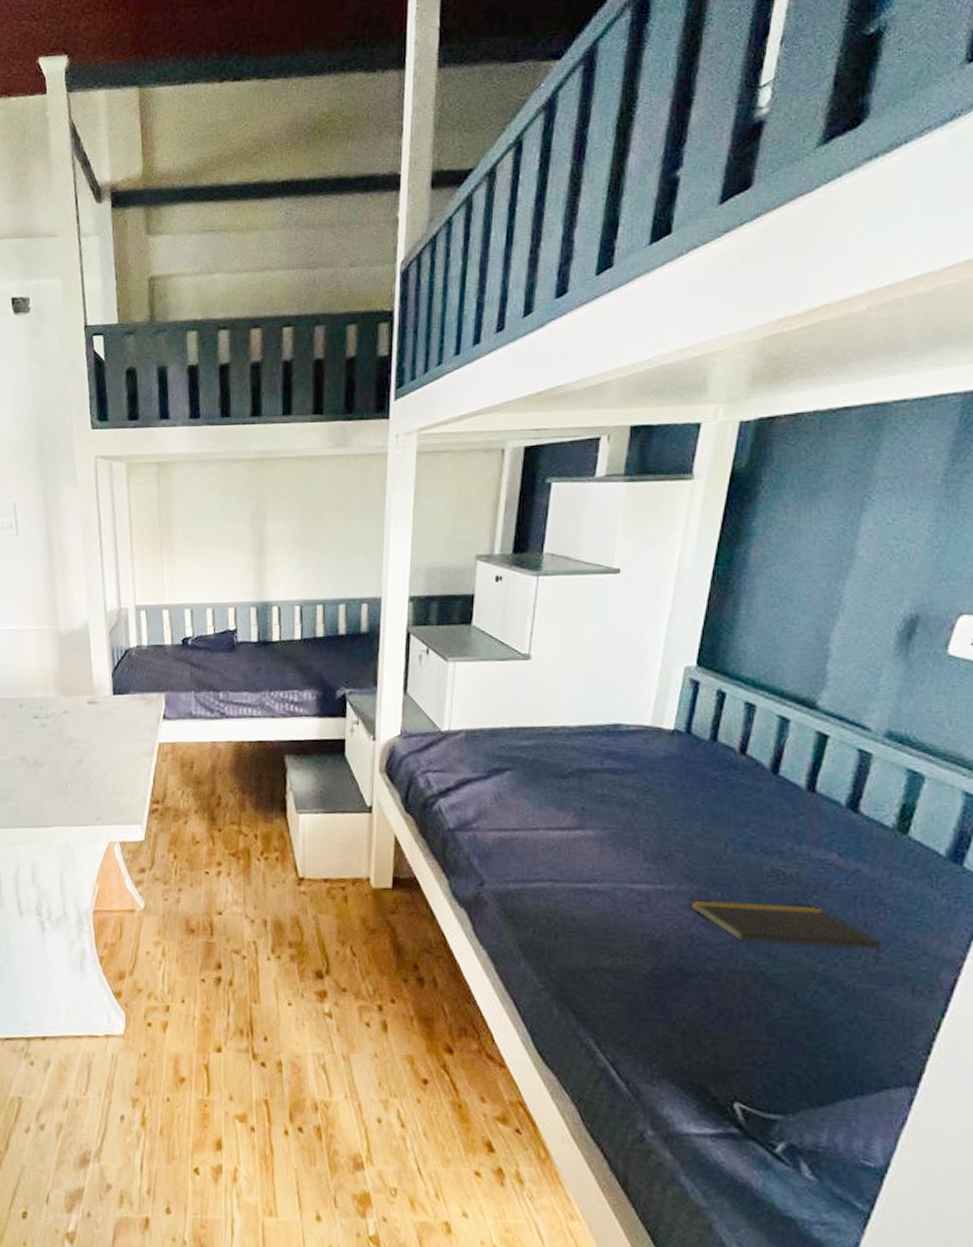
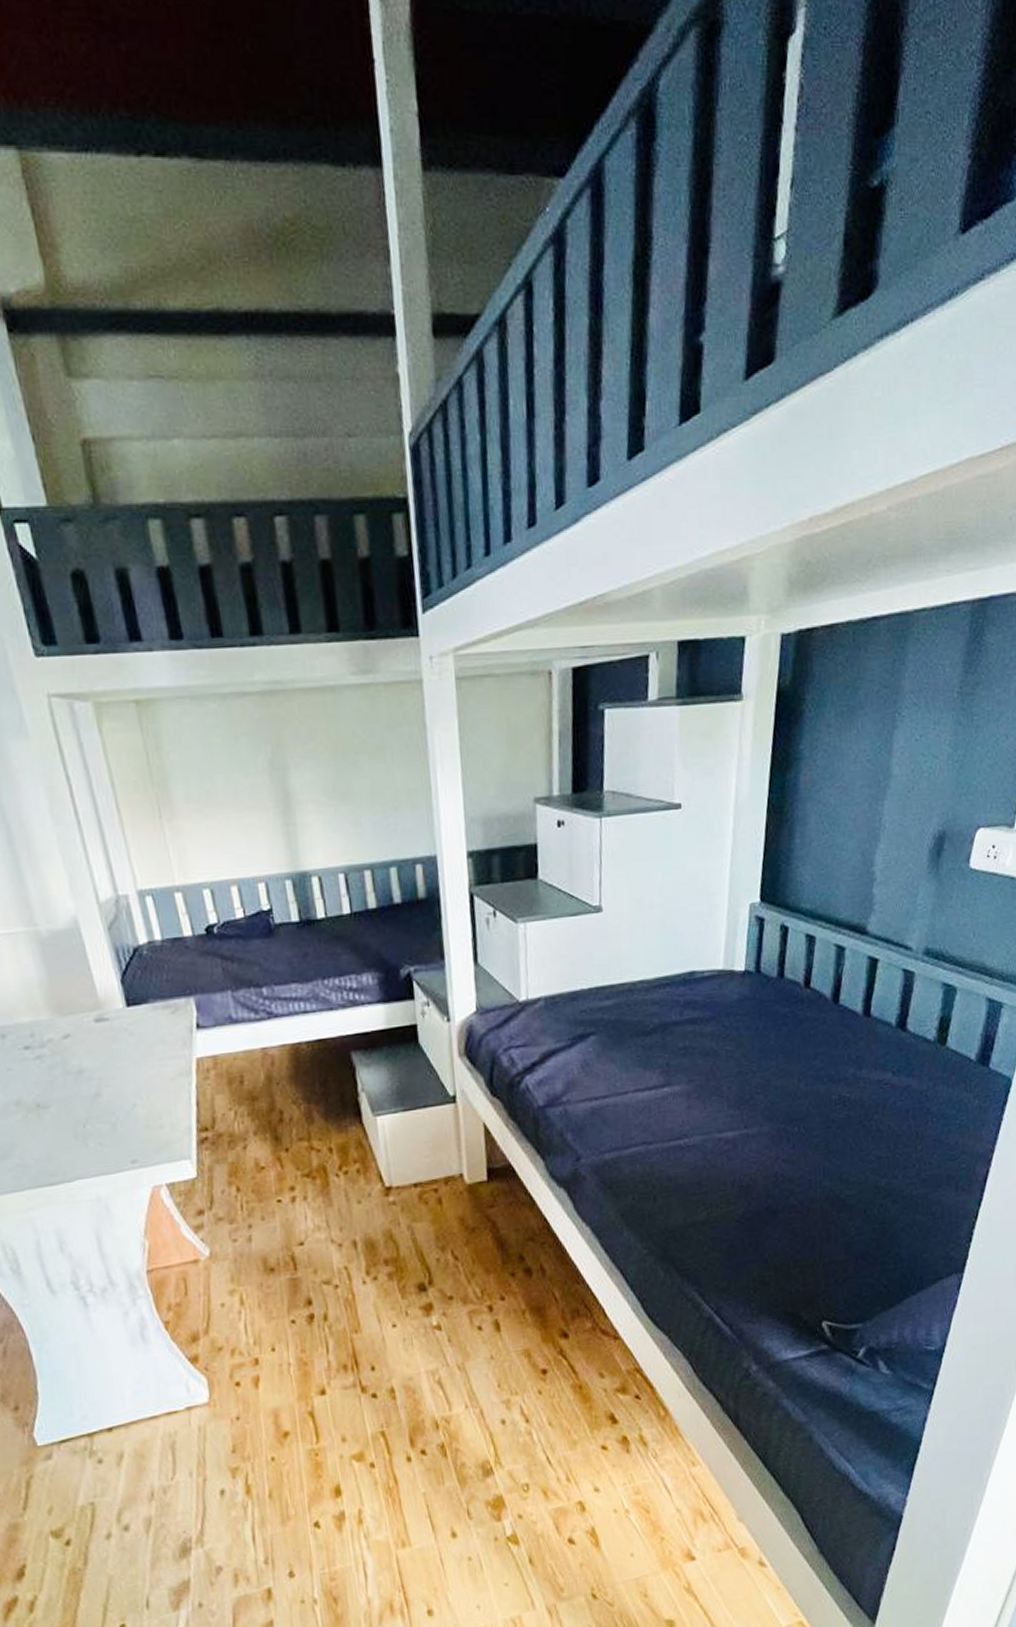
notepad: present [690,899,882,963] -> none [772,1125,931,1171]

